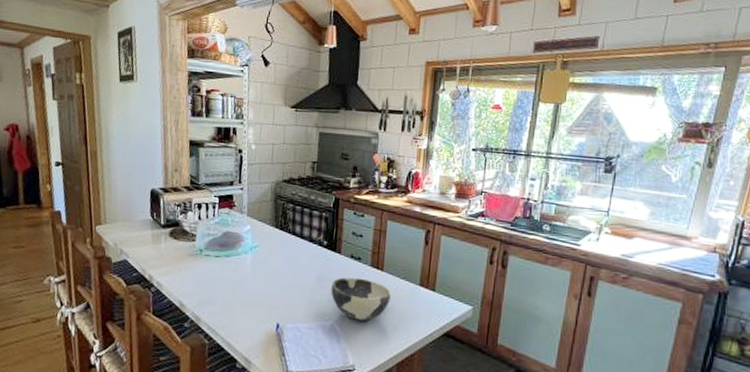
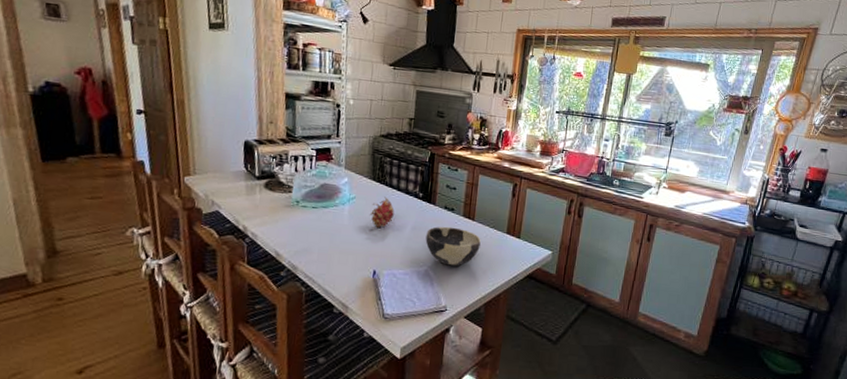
fruit: none [272,244,298,278] -> present [369,196,394,228]

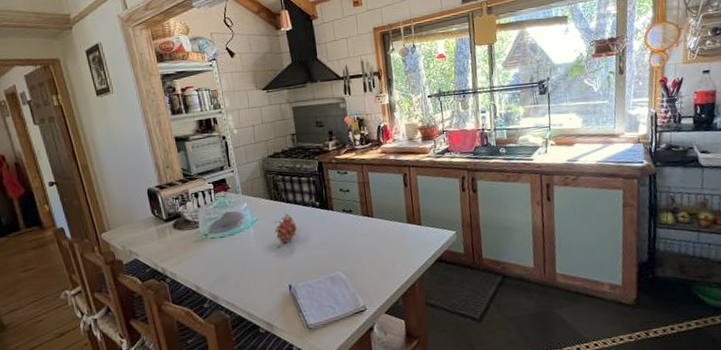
bowl: present [425,226,481,267] -> none [331,227,385,267]

